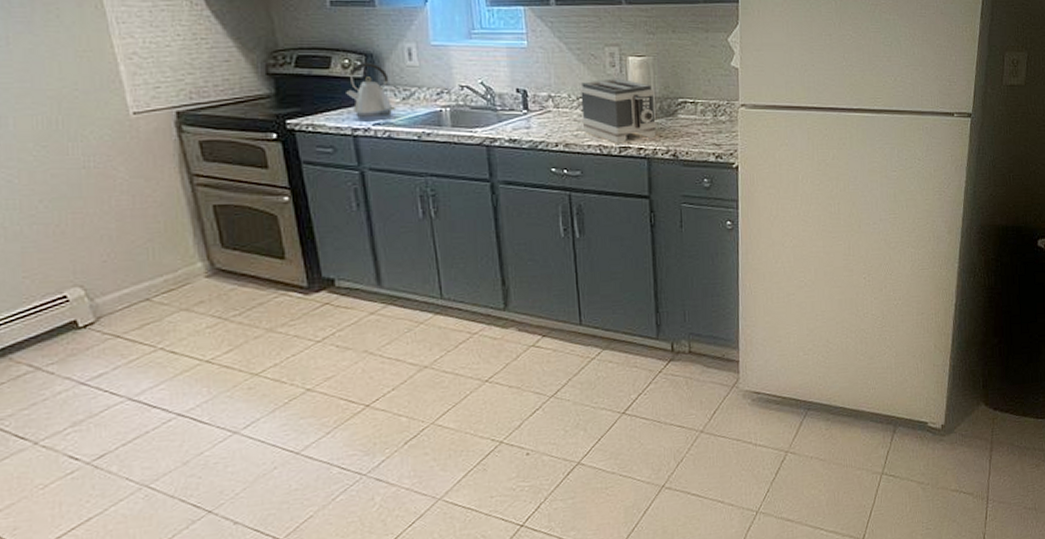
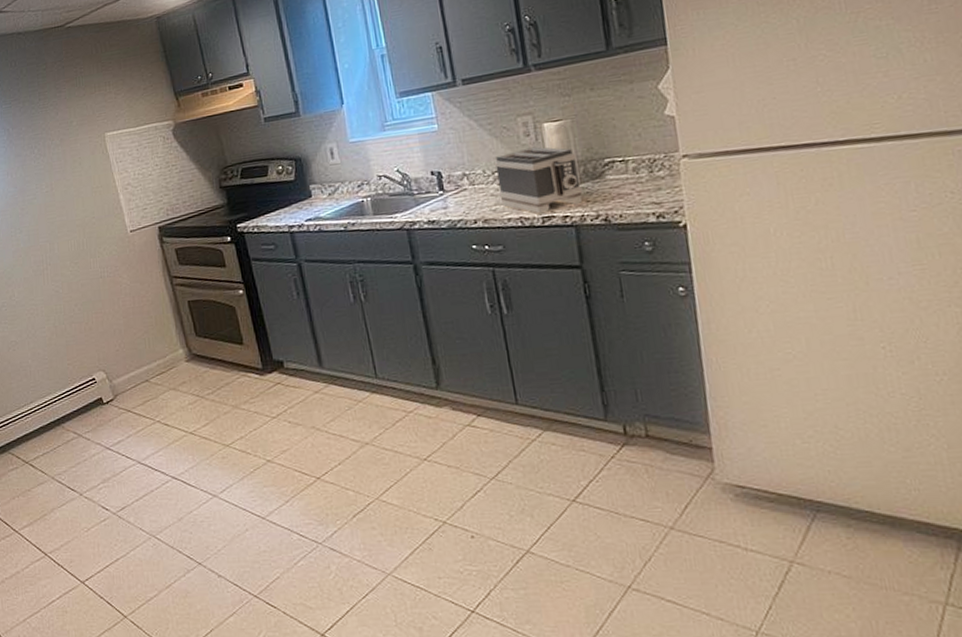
kettle: present [346,63,397,122] -> none [282,166,324,219]

